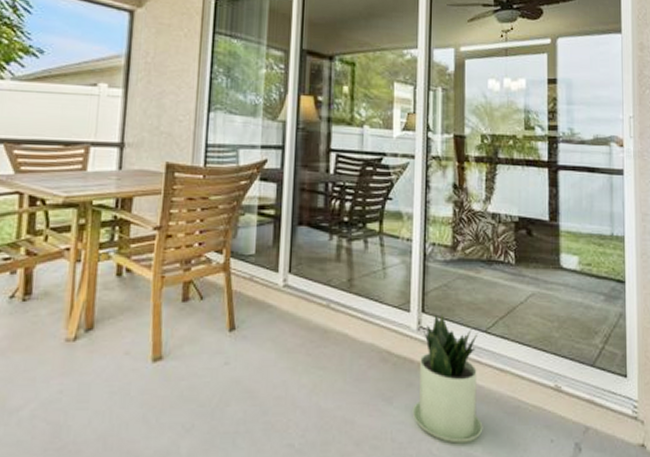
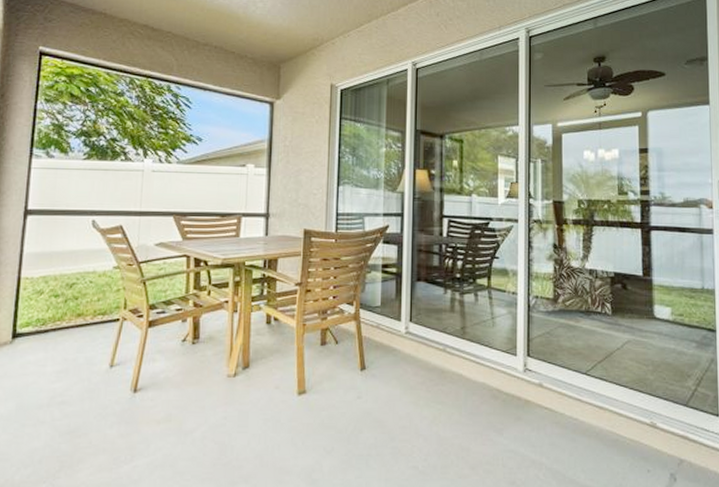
planter: present [412,314,483,444] -> none [520,358,585,470]

